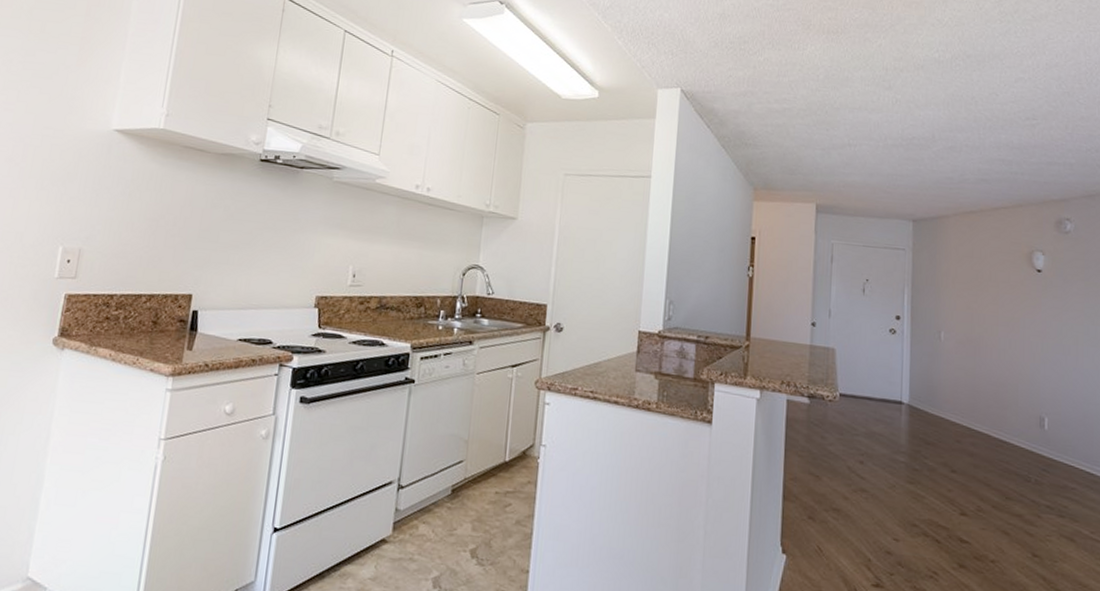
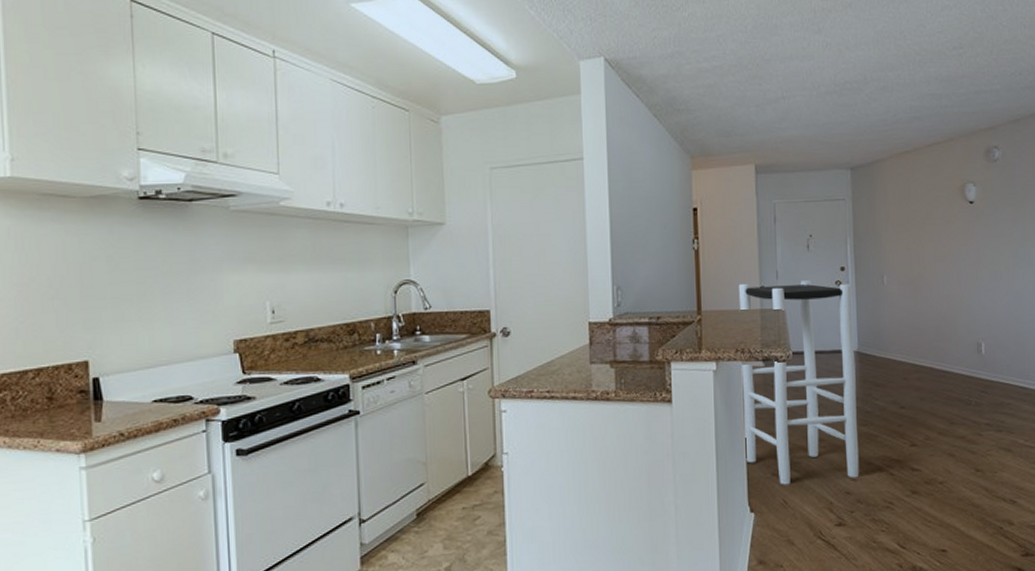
bar stool: none [781,316,907,538] -> present [738,280,859,485]

